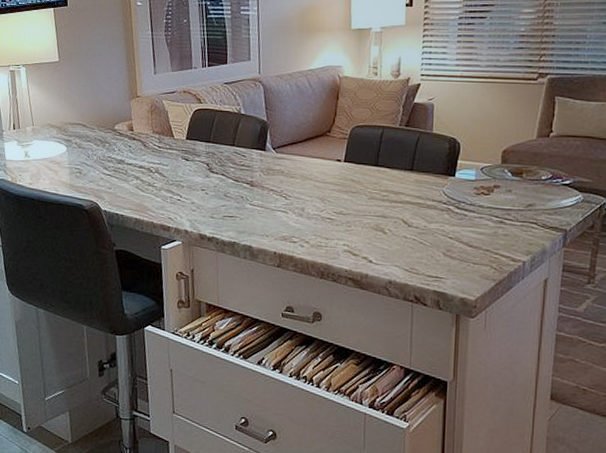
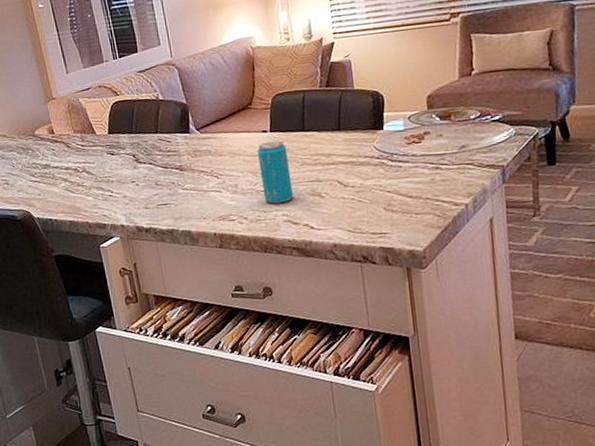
beverage can: none [328,171,358,233] -> present [257,140,293,204]

